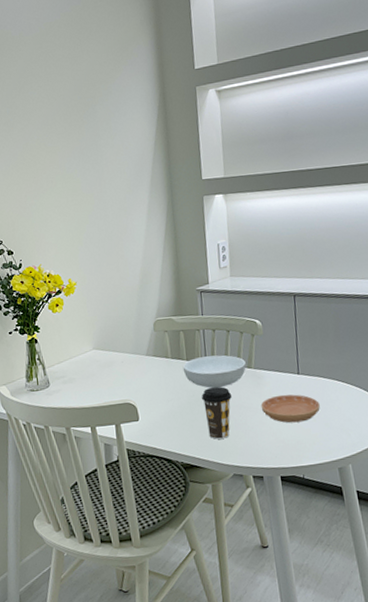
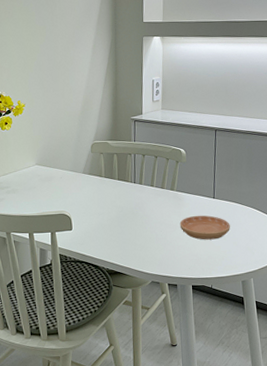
serving bowl: present [182,355,246,389] -> none [114,177,169,206]
coffee cup: present [202,387,232,440] -> none [129,205,155,250]

